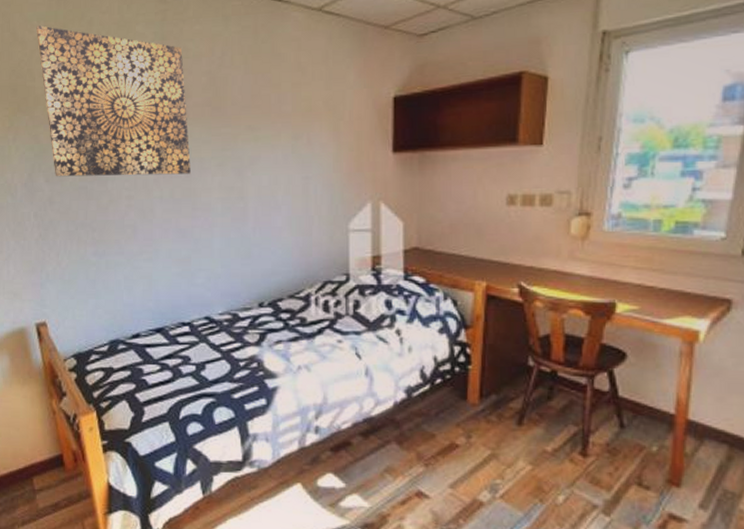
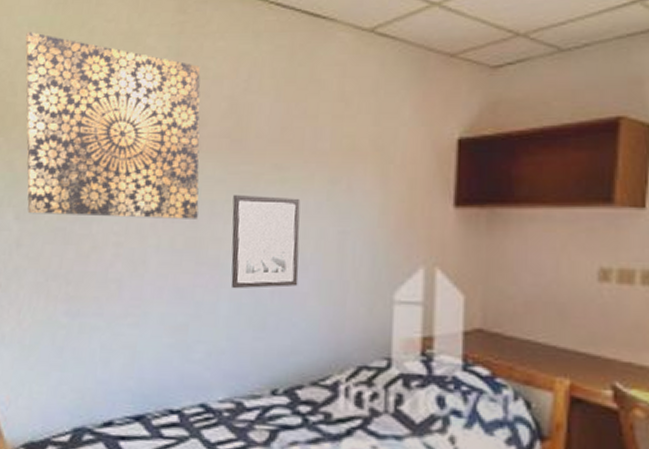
wall art: none [217,152,274,228] -> present [231,195,301,289]

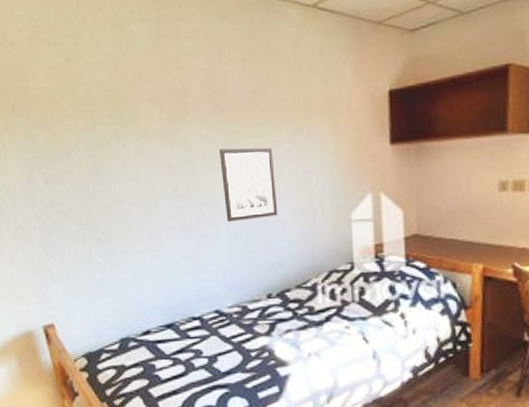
wall art: present [25,32,201,219] -> none [27,25,193,178]

